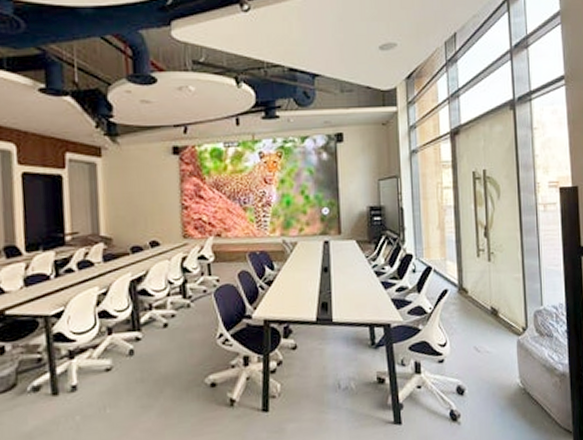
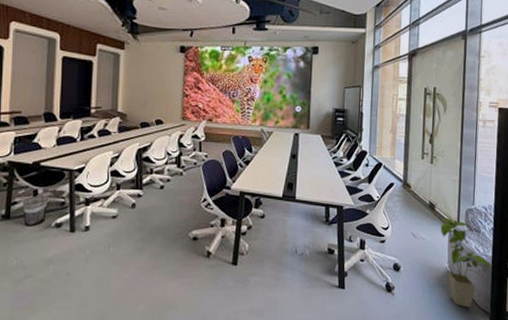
house plant: none [506,323,570,429] -> present [440,217,493,308]

